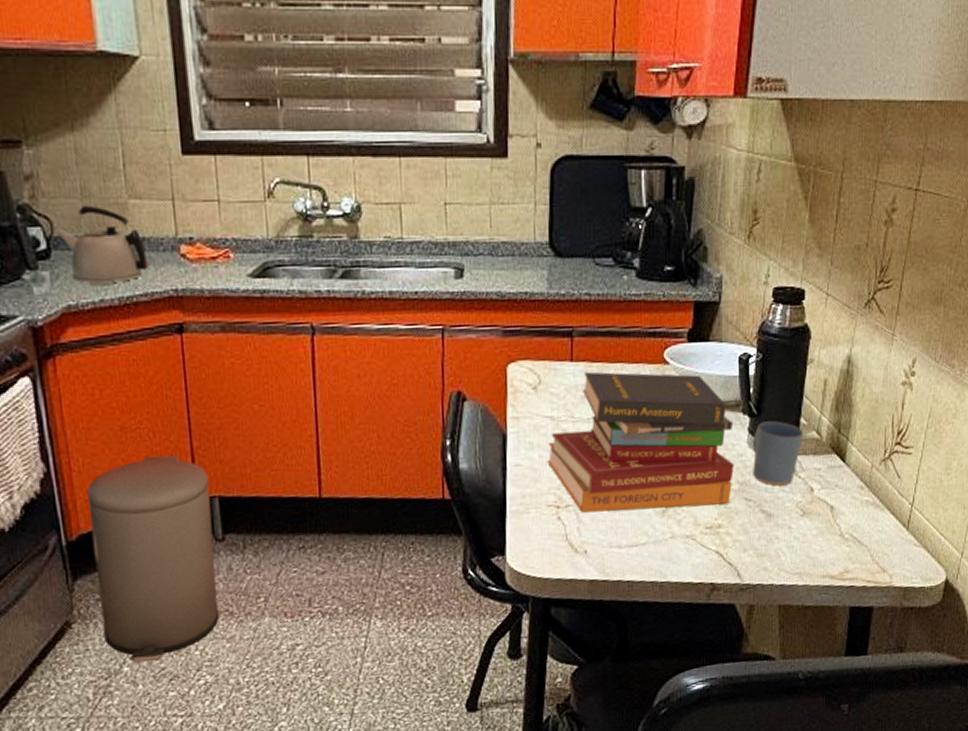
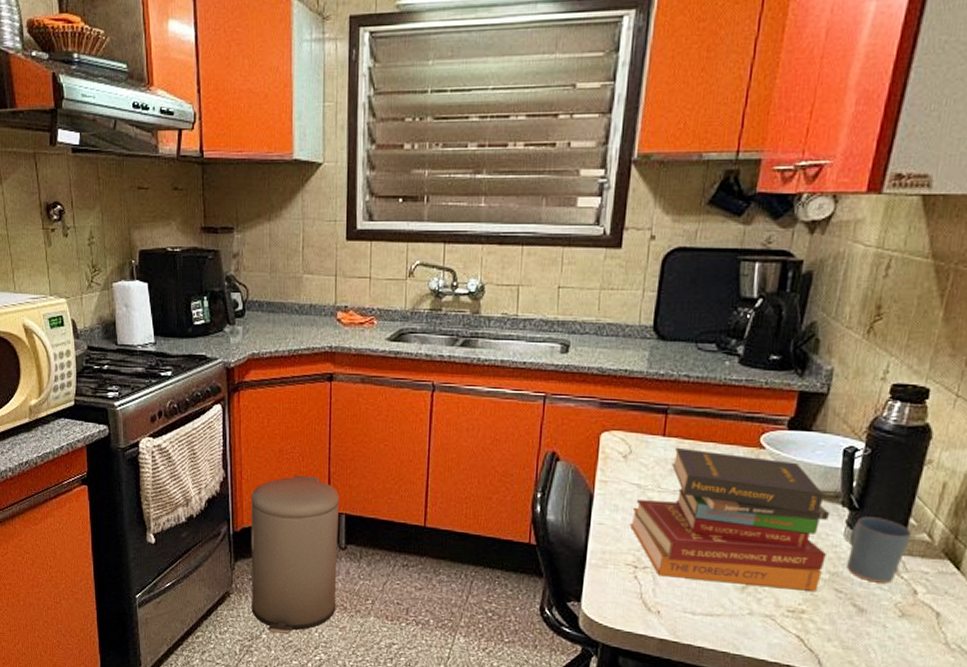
kettle: present [55,205,148,287] -> none [249,277,312,340]

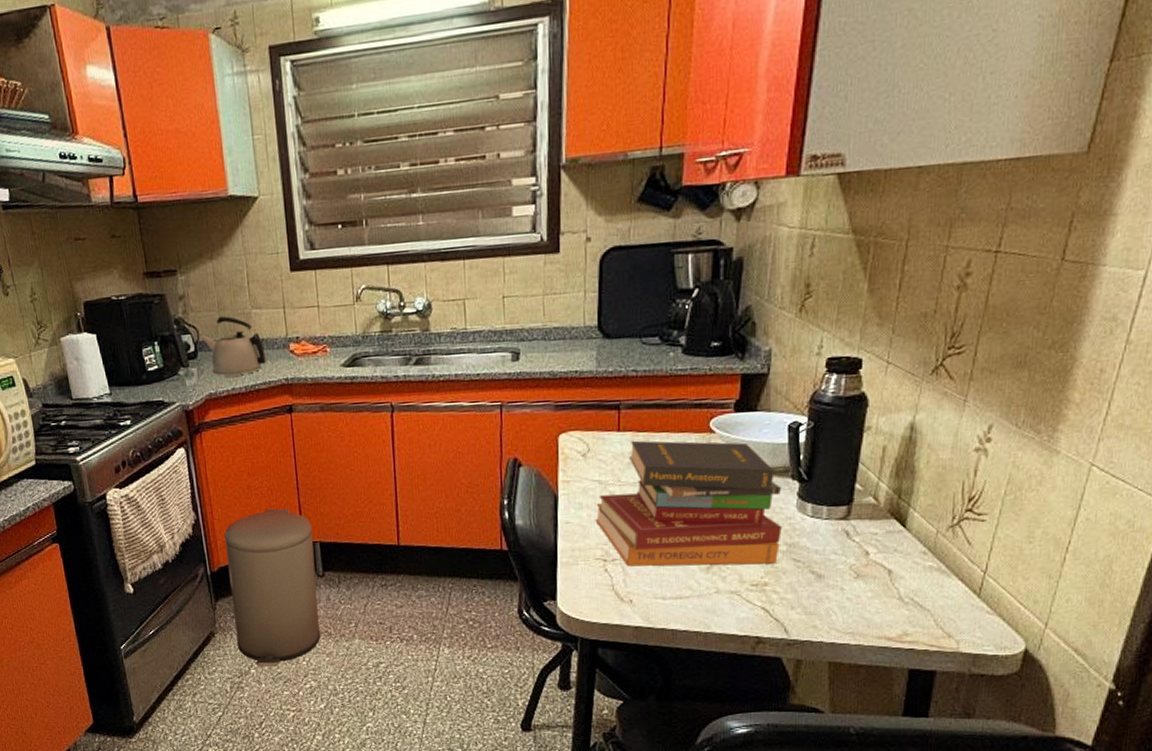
kettle: none [249,277,312,340] -> present [200,316,266,378]
mug: present [847,516,913,583] -> none [802,486,859,549]

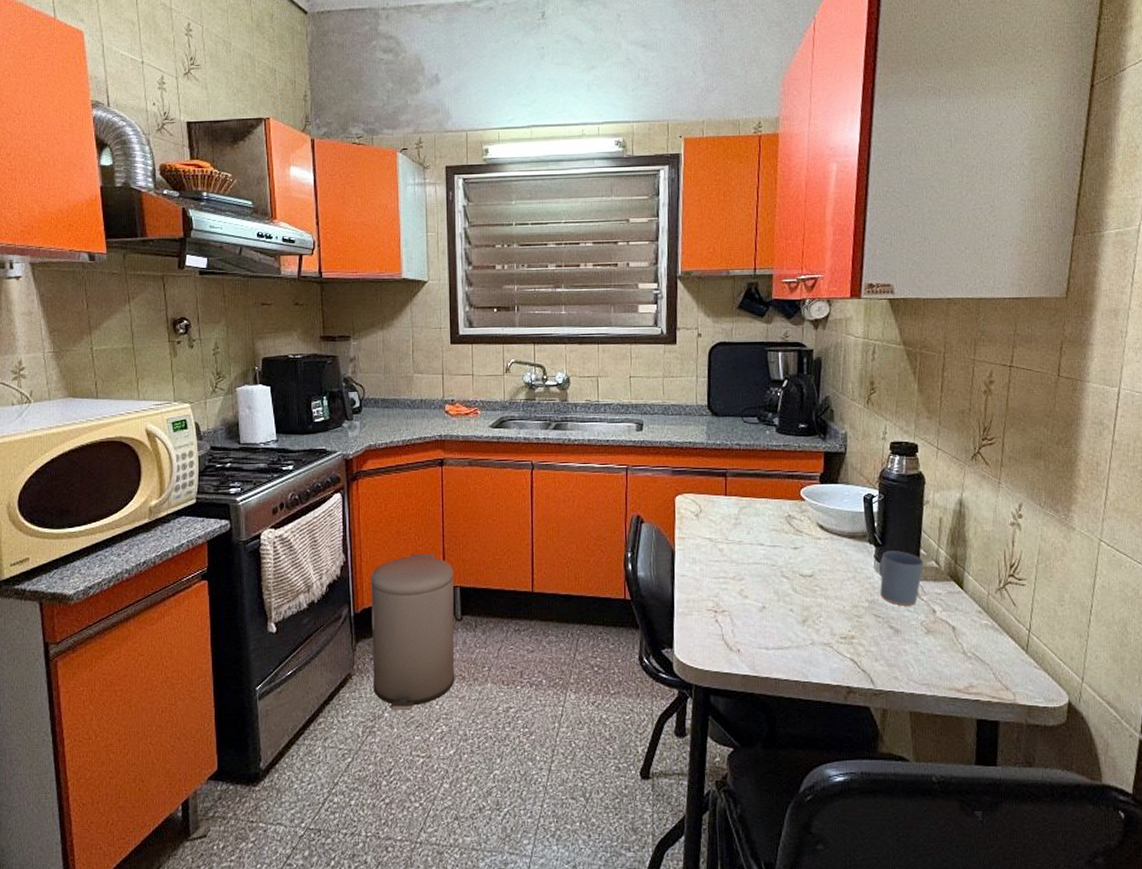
kettle: present [200,316,266,378] -> none [366,377,423,432]
books: present [595,440,782,567] -> none [706,504,863,619]
mug: none [802,486,859,549] -> present [879,551,924,606]

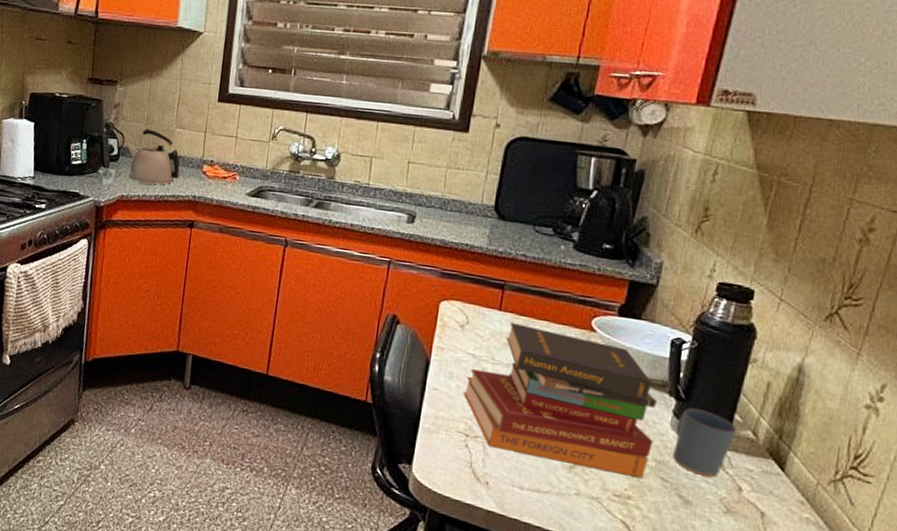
kettle: none [366,377,423,432] -> present [125,128,180,186]
pedal bin: present [371,553,455,710] -> none [93,312,189,468]
books: none [706,504,863,619] -> present [463,322,657,478]

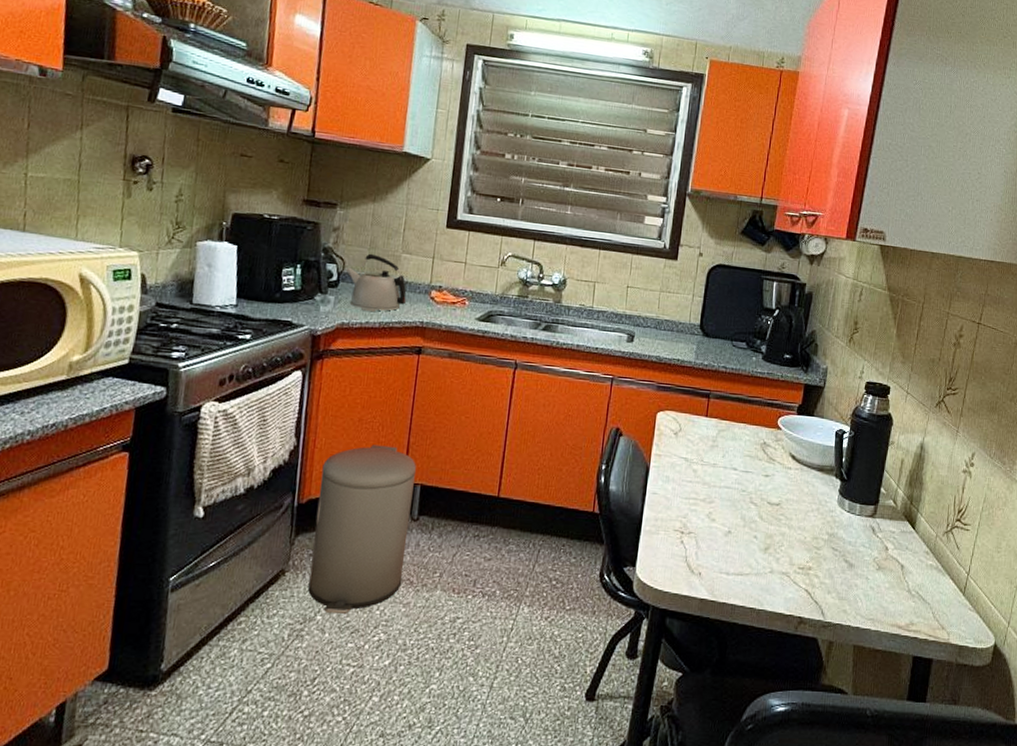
pedal bin: none [93,312,189,468] -> present [308,445,417,614]
books: present [463,322,657,478] -> none [678,426,827,550]
mug: present [673,407,738,477] -> none [840,486,883,542]

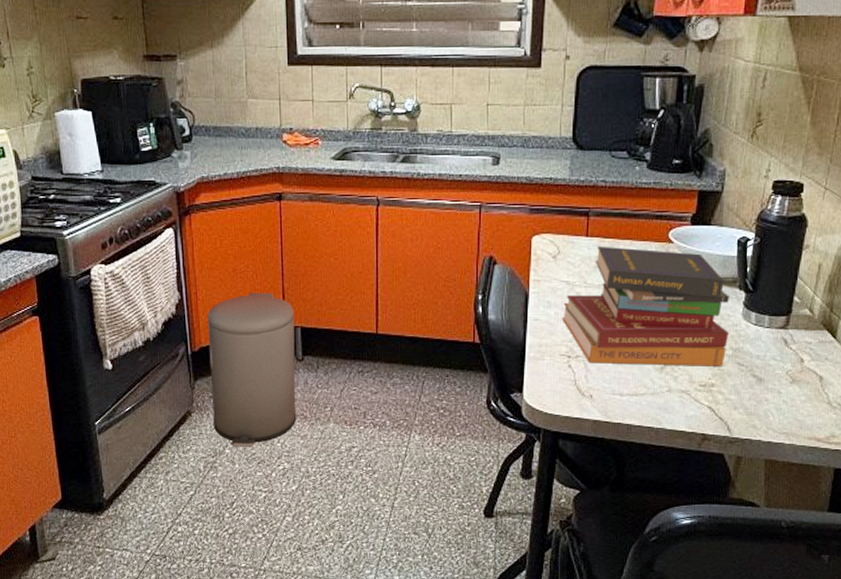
kettle: present [345,253,407,313] -> none [196,103,259,163]
books: none [678,426,827,550] -> present [561,246,729,366]

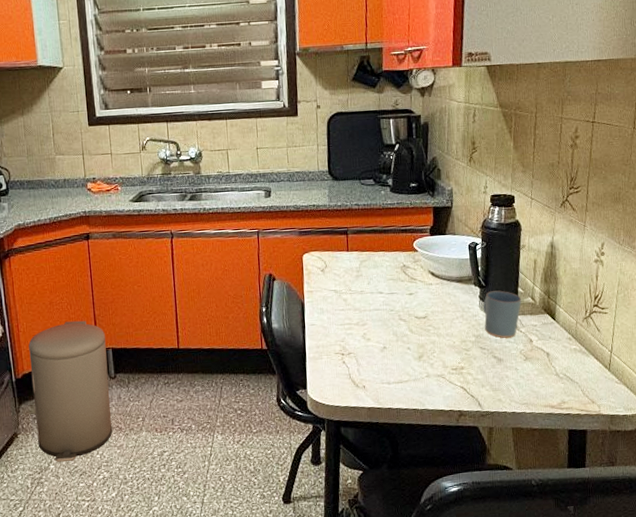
books: present [561,246,729,366] -> none [333,258,470,359]
mug: none [746,297,797,355] -> present [483,290,522,338]

